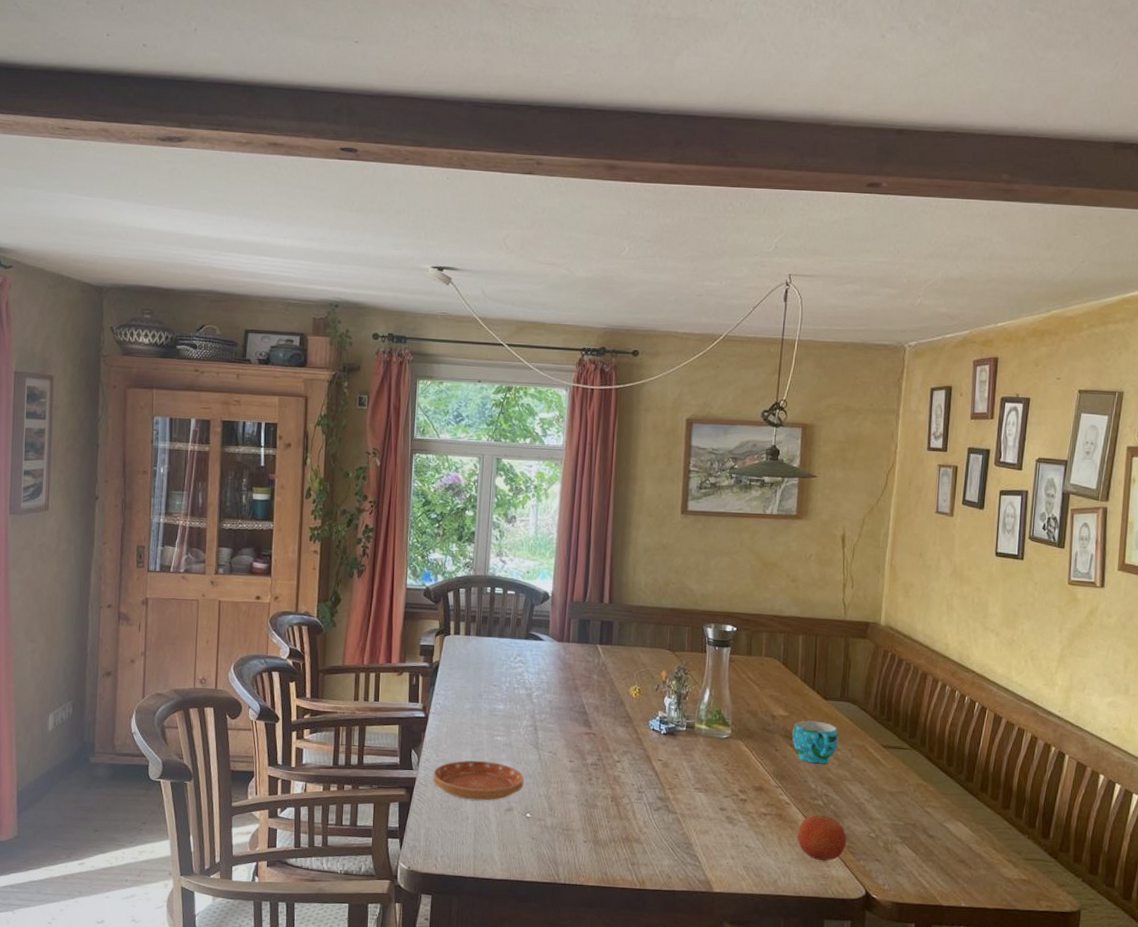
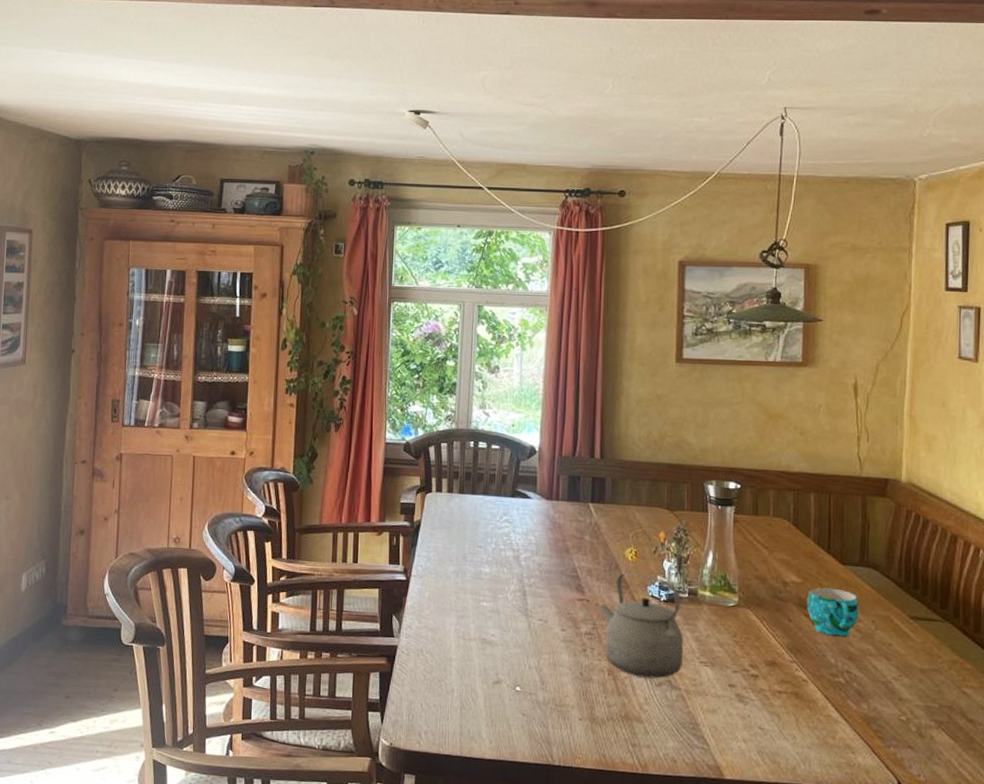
saucer: present [433,760,524,801] -> none [415,627,513,672]
tea kettle: none [603,708,680,804] -> present [598,573,683,679]
fruit: present [797,814,847,861] -> none [817,693,874,747]

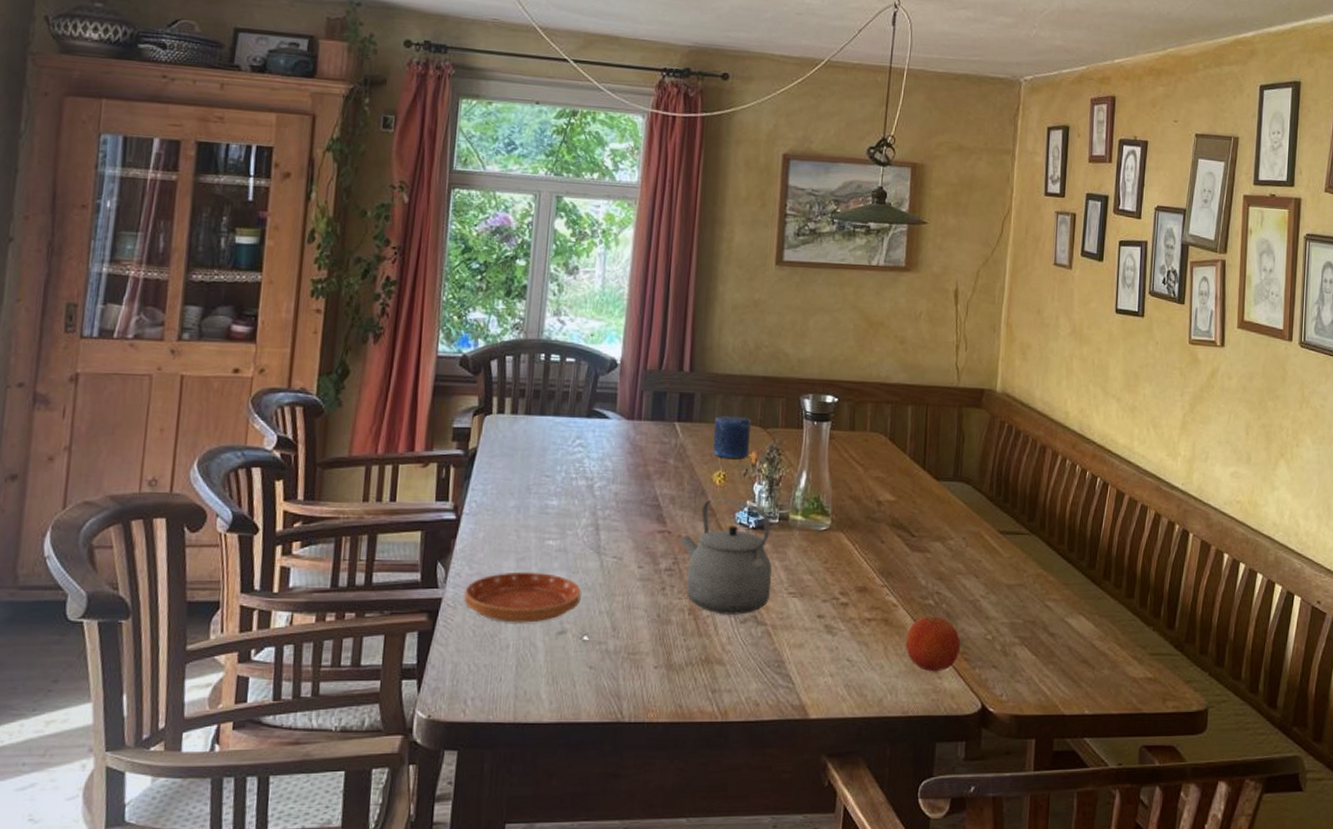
saucer: none [415,627,513,672] -> present [464,571,581,623]
candle: none [624,499,658,537] -> present [713,416,751,458]
cup: present [807,587,859,637] -> none [900,505,951,556]
fruit: none [817,693,874,747] -> present [905,616,961,671]

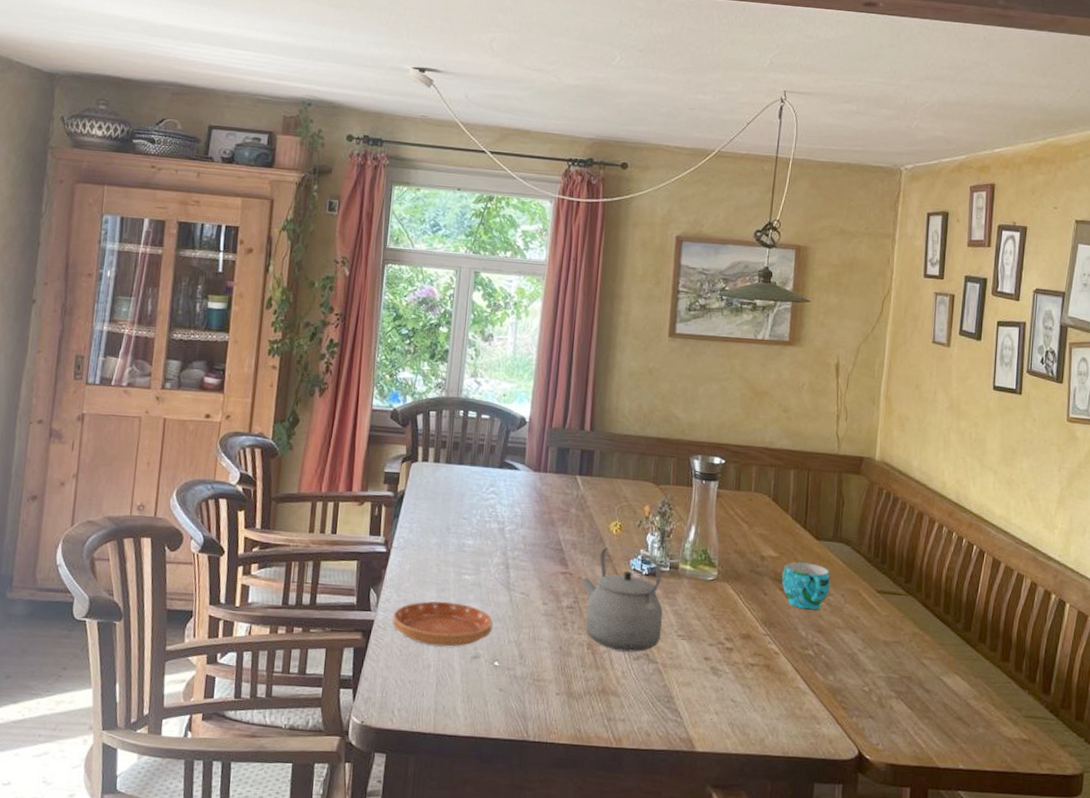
candle: present [713,416,751,458] -> none [610,472,645,511]
cup: none [900,505,951,556] -> present [782,562,831,610]
fruit: present [905,616,961,671] -> none [786,665,839,717]

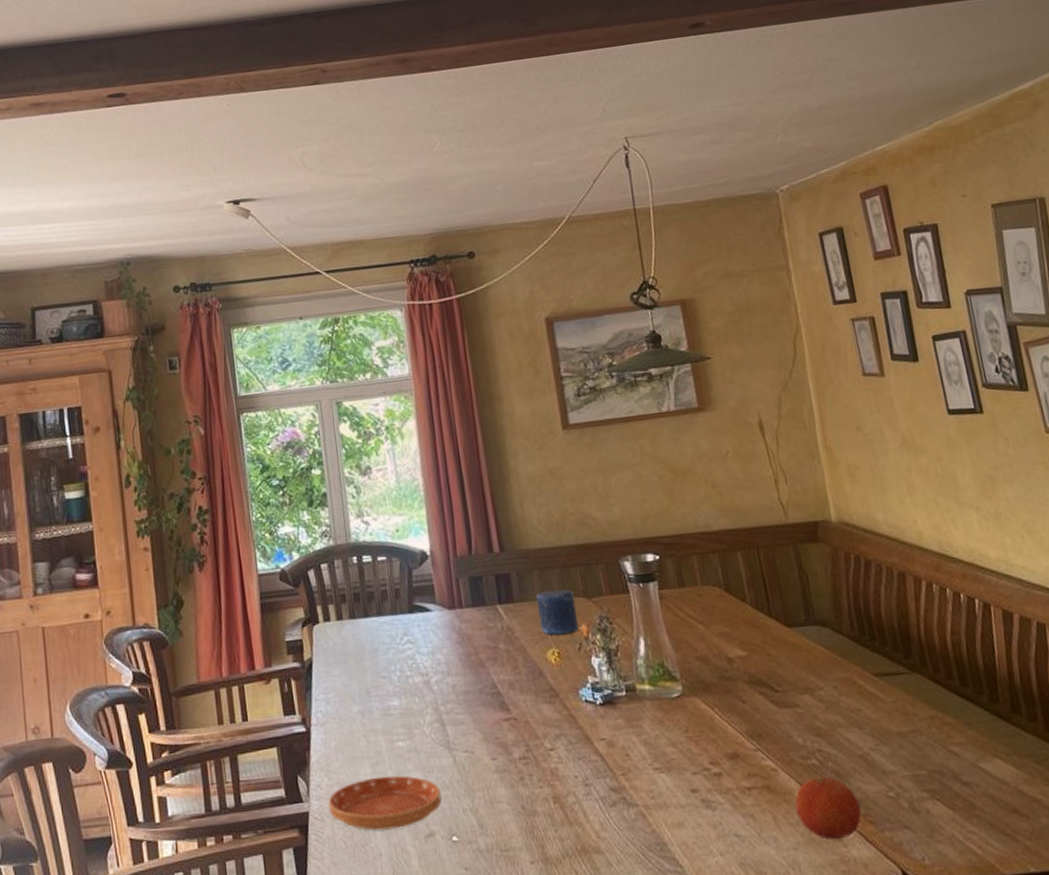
tea kettle: present [580,546,663,652] -> none [528,677,635,800]
candle: none [610,472,645,511] -> present [536,589,578,635]
cup: present [782,562,831,610] -> none [757,656,818,712]
fruit: none [786,665,839,717] -> present [794,776,862,840]

